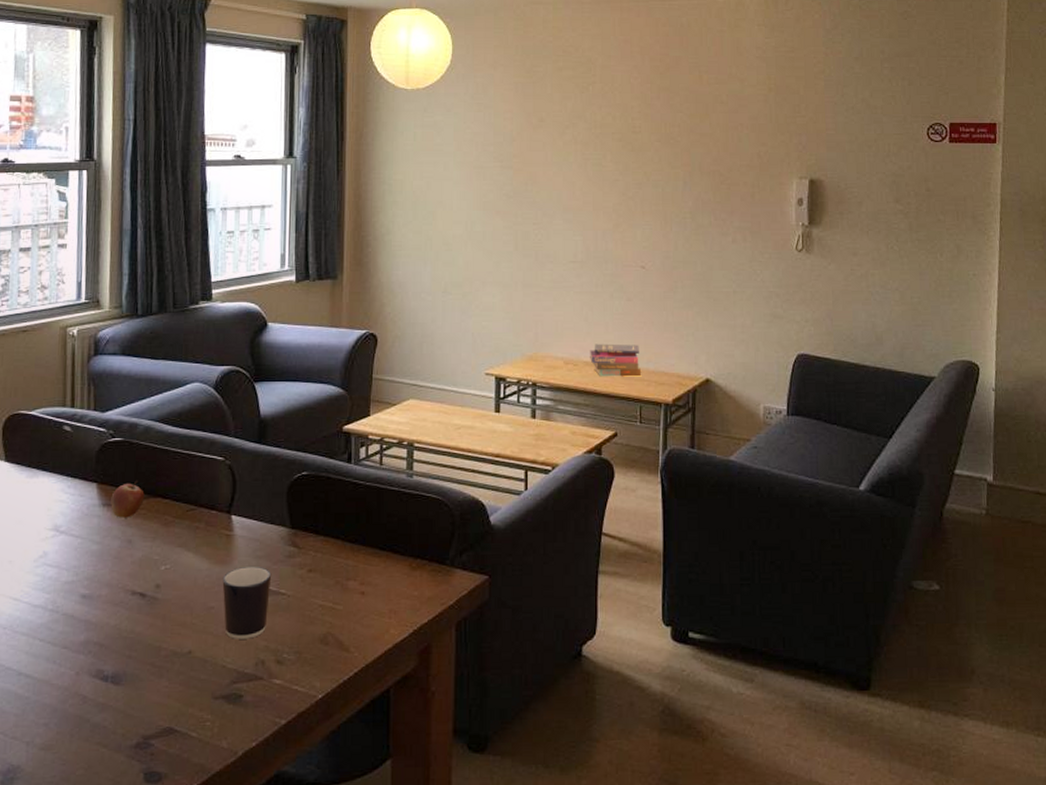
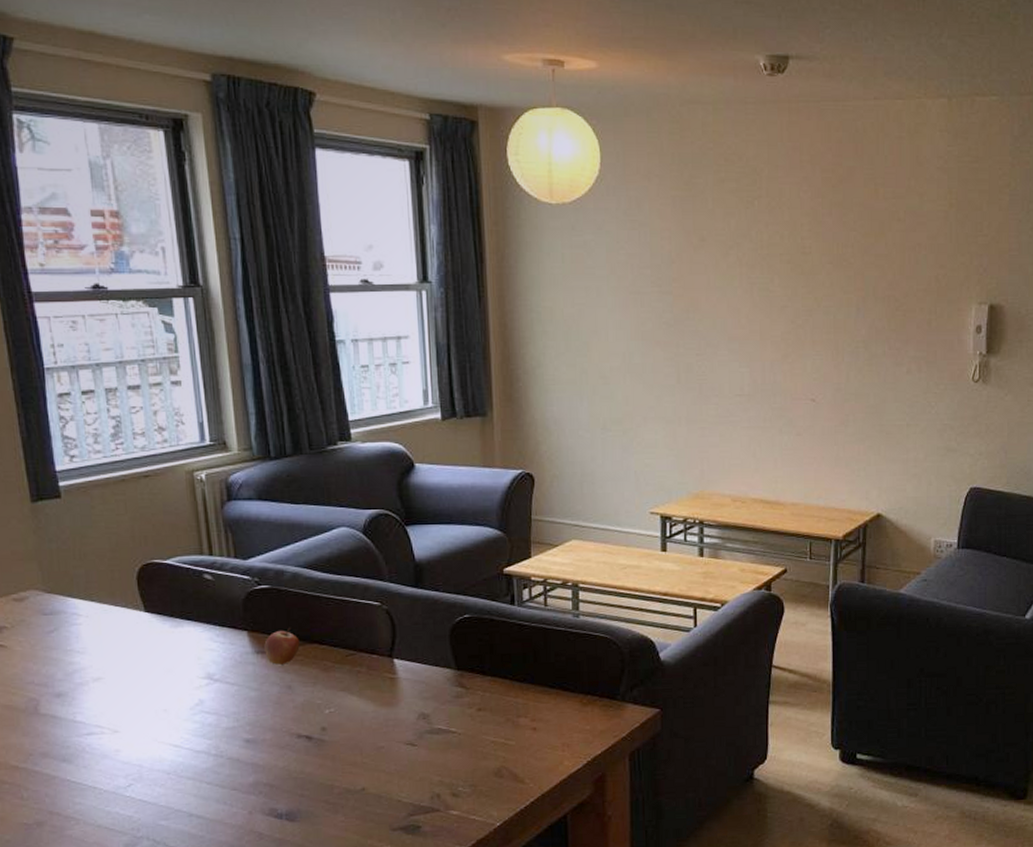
mug: present [222,566,272,639] -> none [390,706,441,776]
books: present [590,343,641,377] -> none [758,480,811,514]

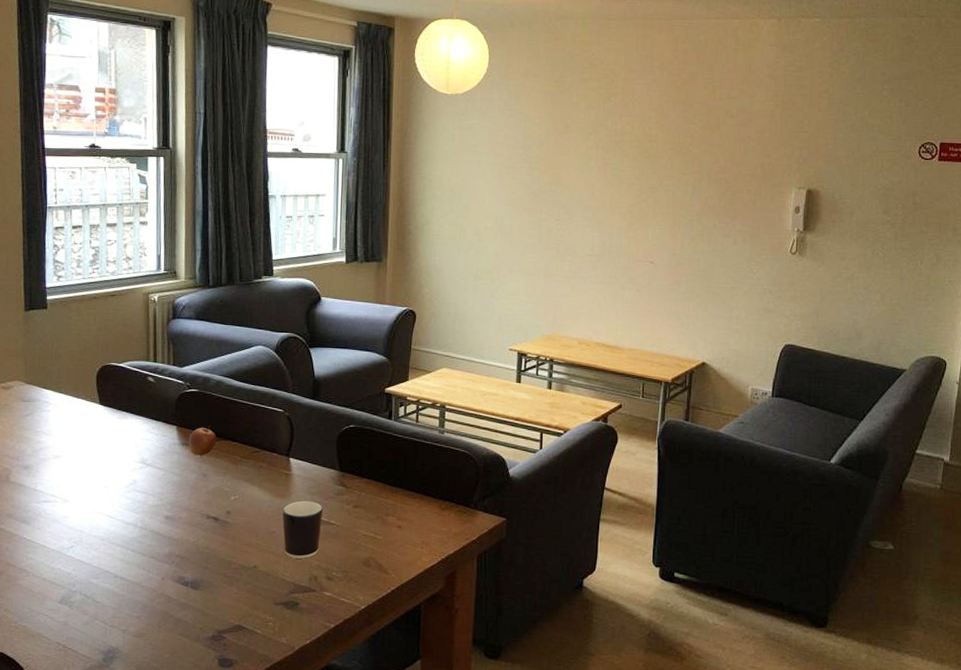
mug: none [390,706,441,776] -> present [282,500,324,559]

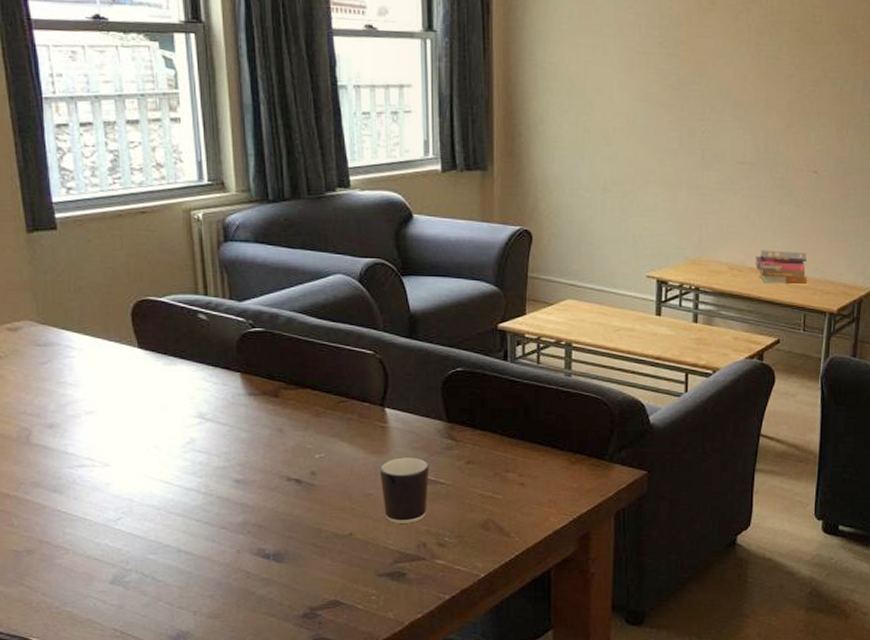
fruit: present [188,425,217,456] -> none [257,371,292,408]
books: none [601,327,645,358] -> present [755,250,807,285]

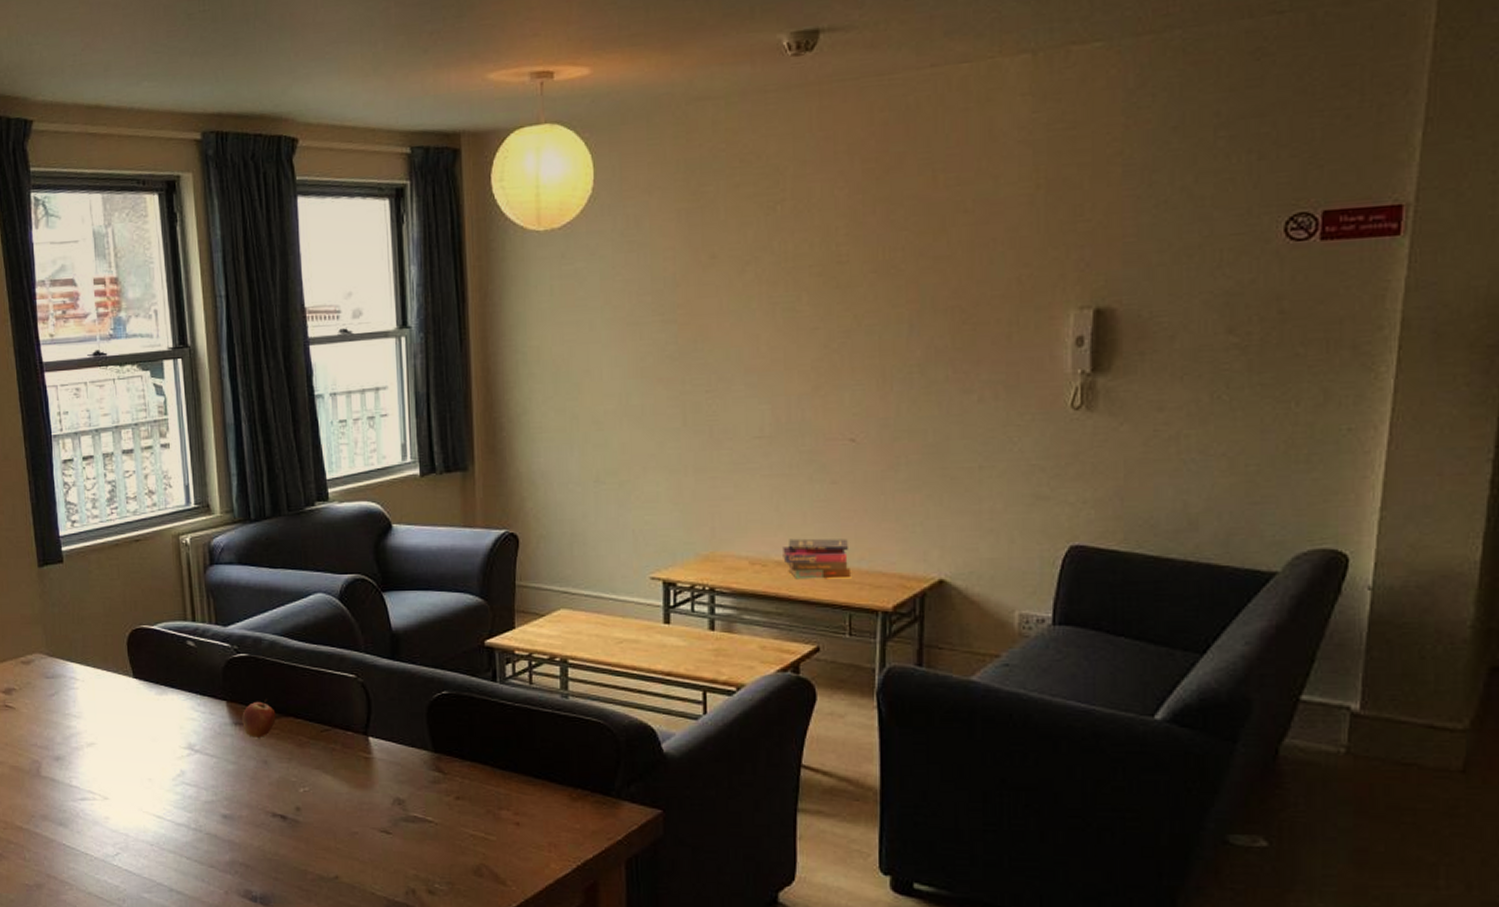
fruit: none [257,371,292,408] -> present [242,698,276,738]
mug: present [379,456,430,524] -> none [364,791,417,867]

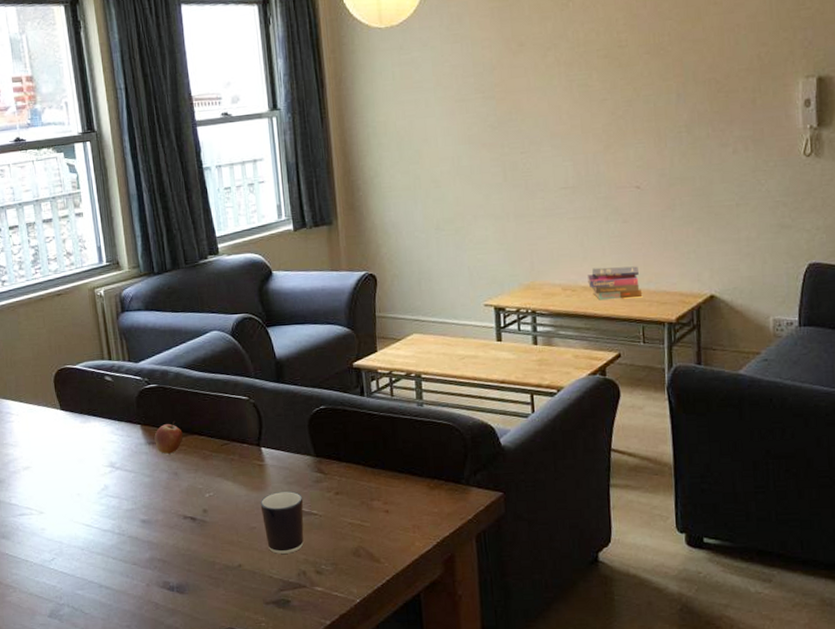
mug: none [364,791,417,867] -> present [260,490,304,554]

